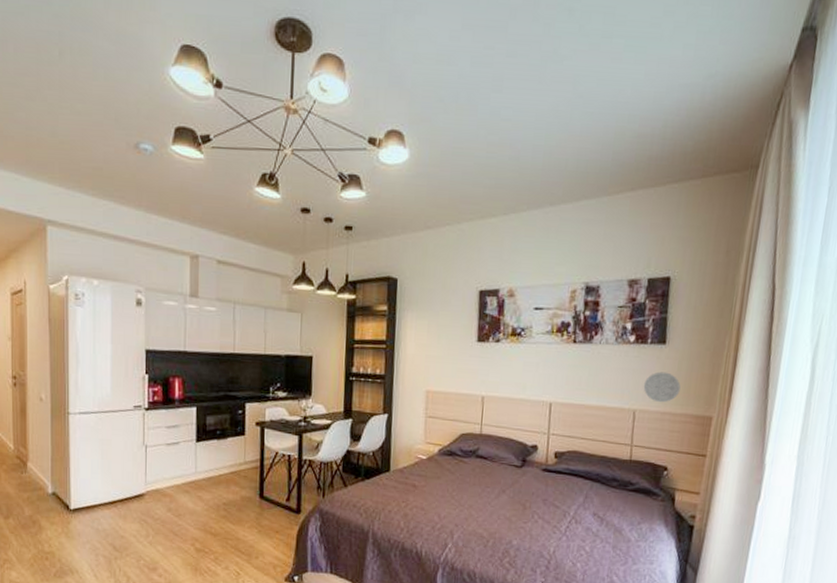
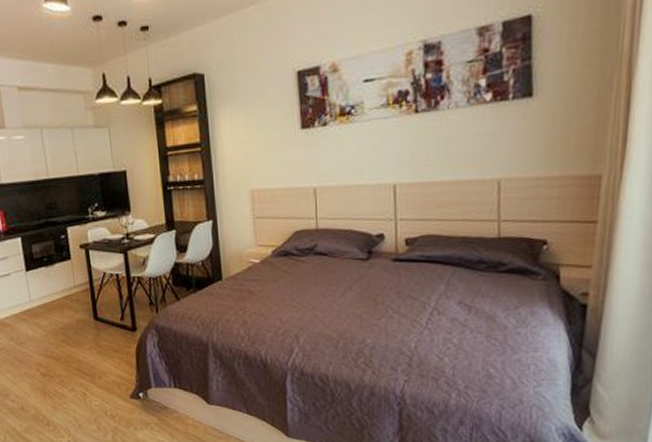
decorative medallion: present [643,371,681,403] -> none [507,129,556,167]

